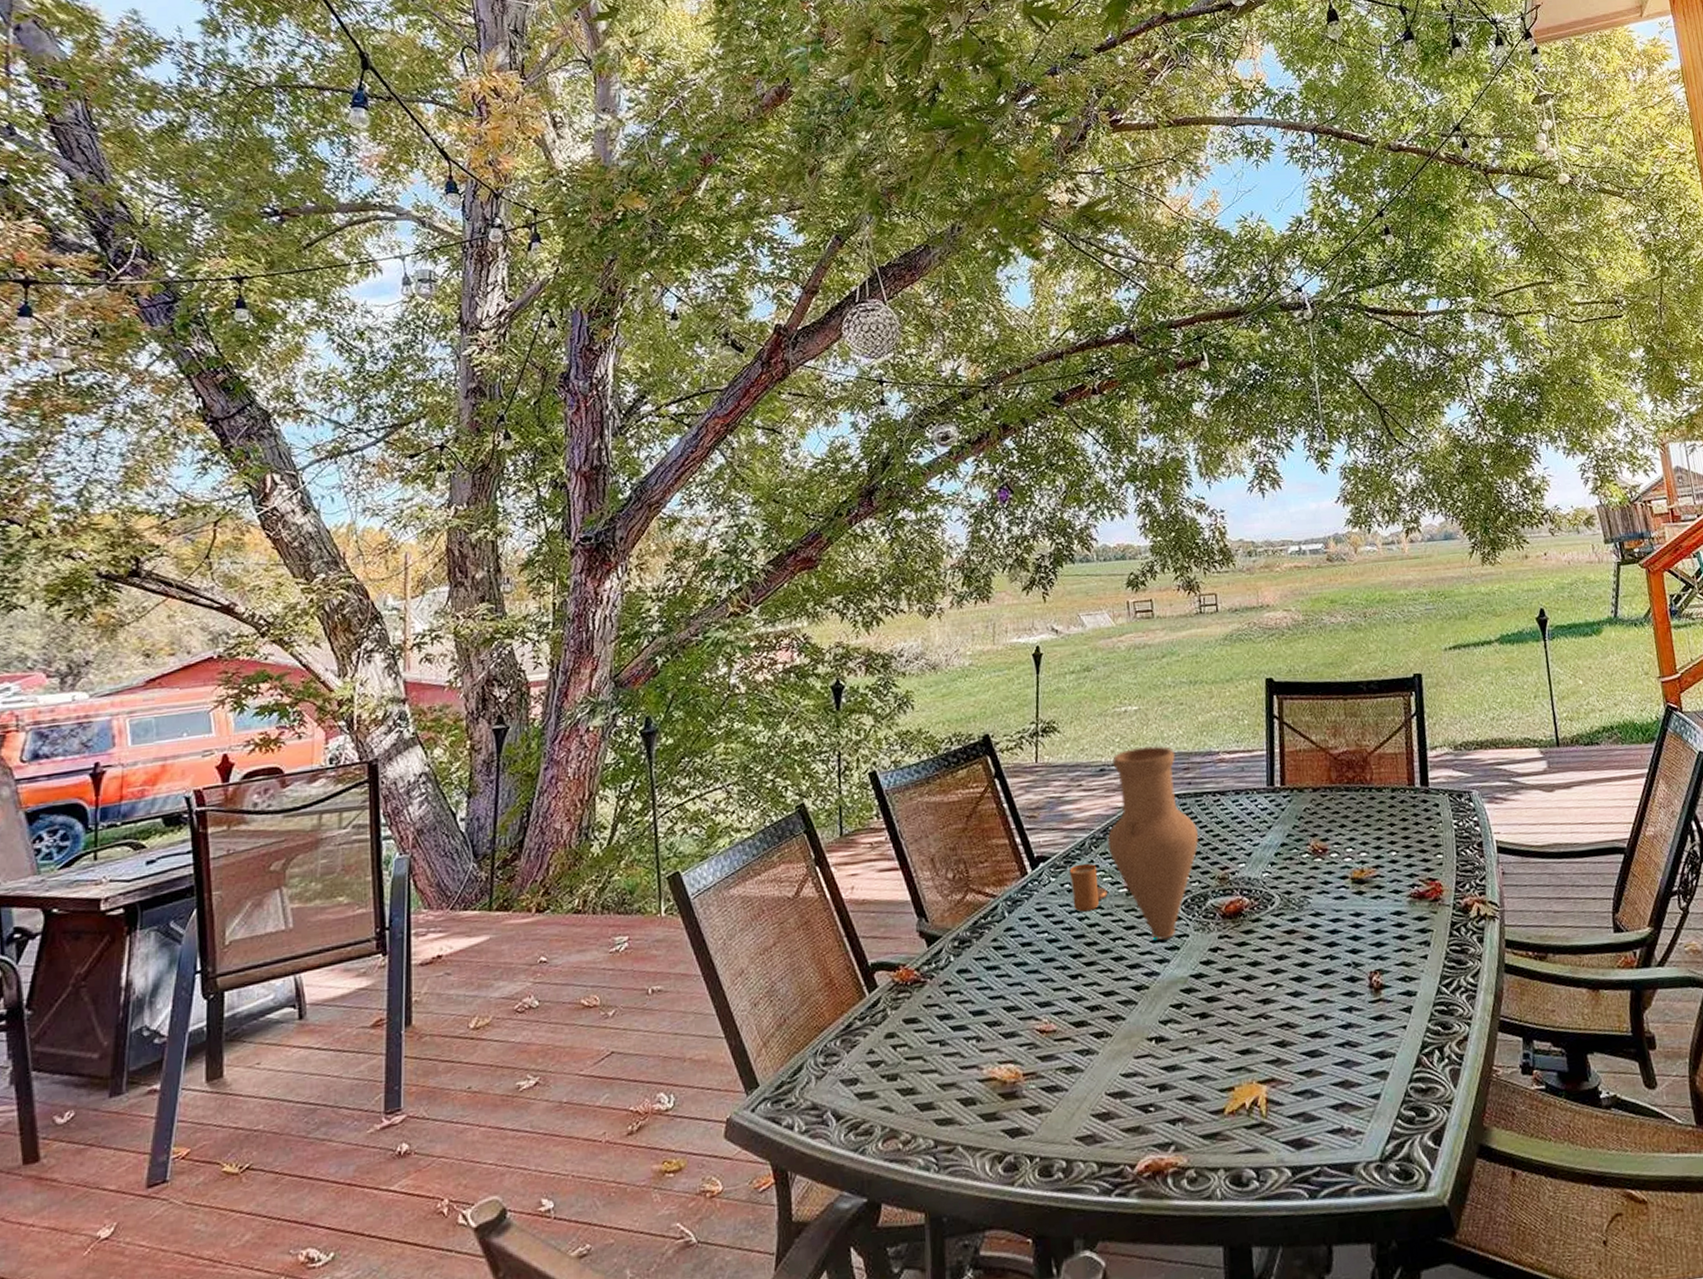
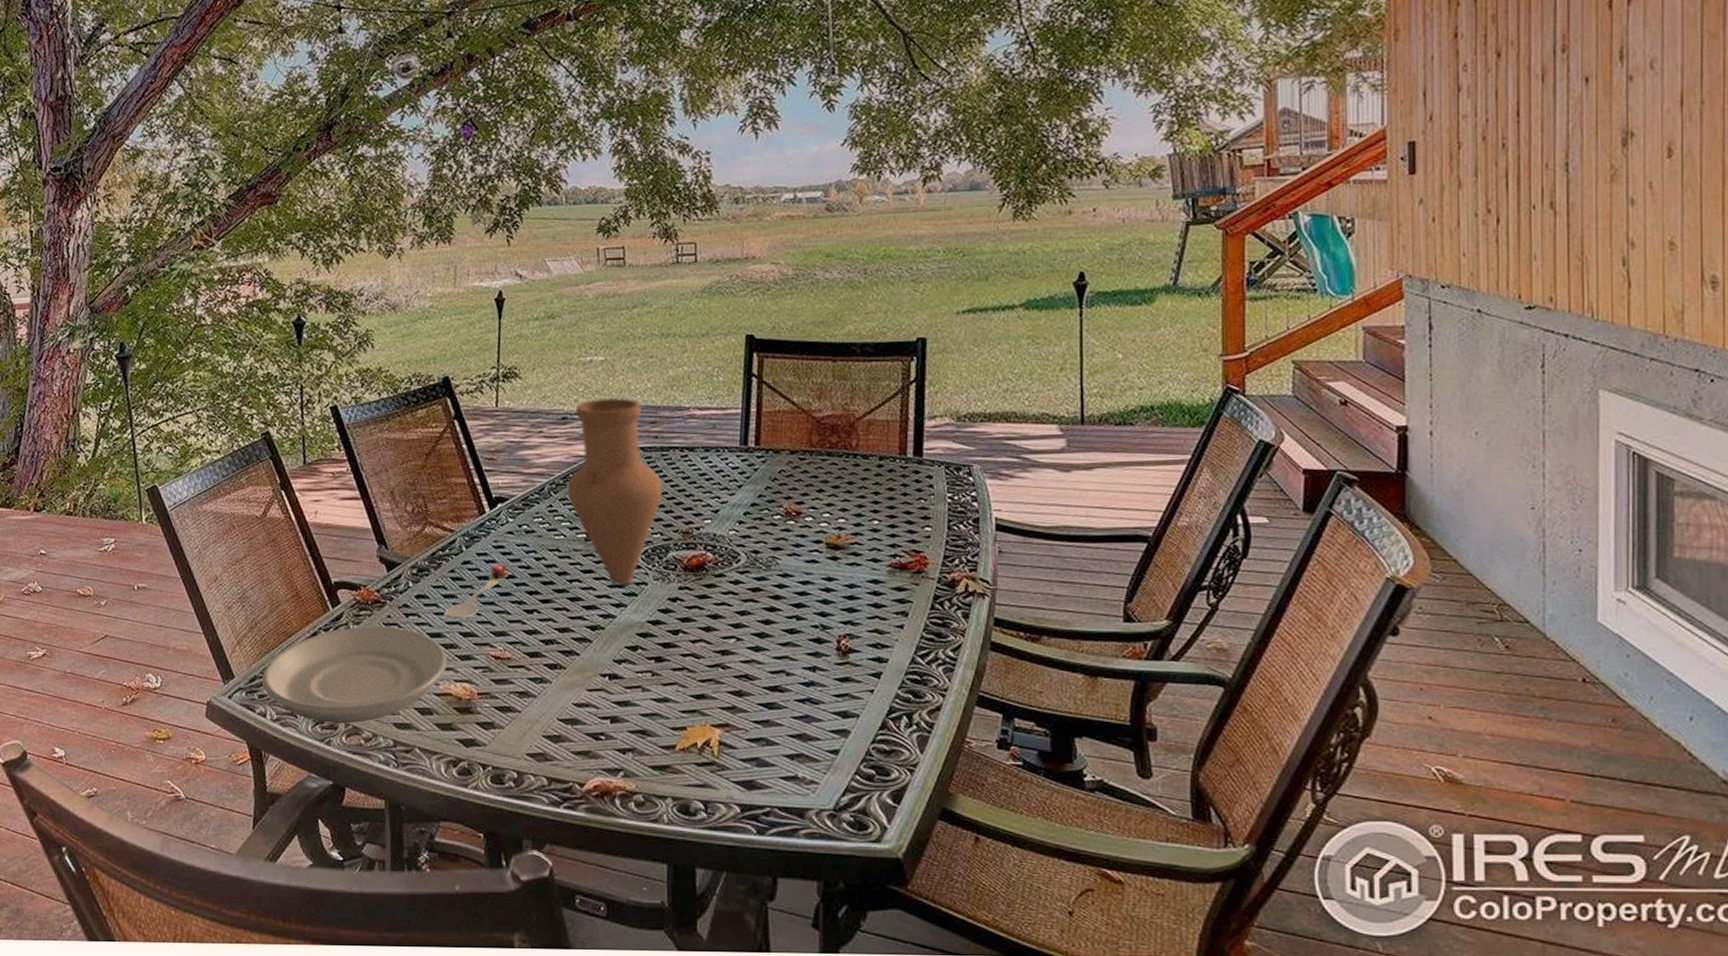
plate: none [789,1008,990,1129] -> present [261,626,447,723]
spoon: none [986,927,1052,993] -> present [443,564,509,619]
candle: present [1069,863,1108,912] -> none [527,507,566,553]

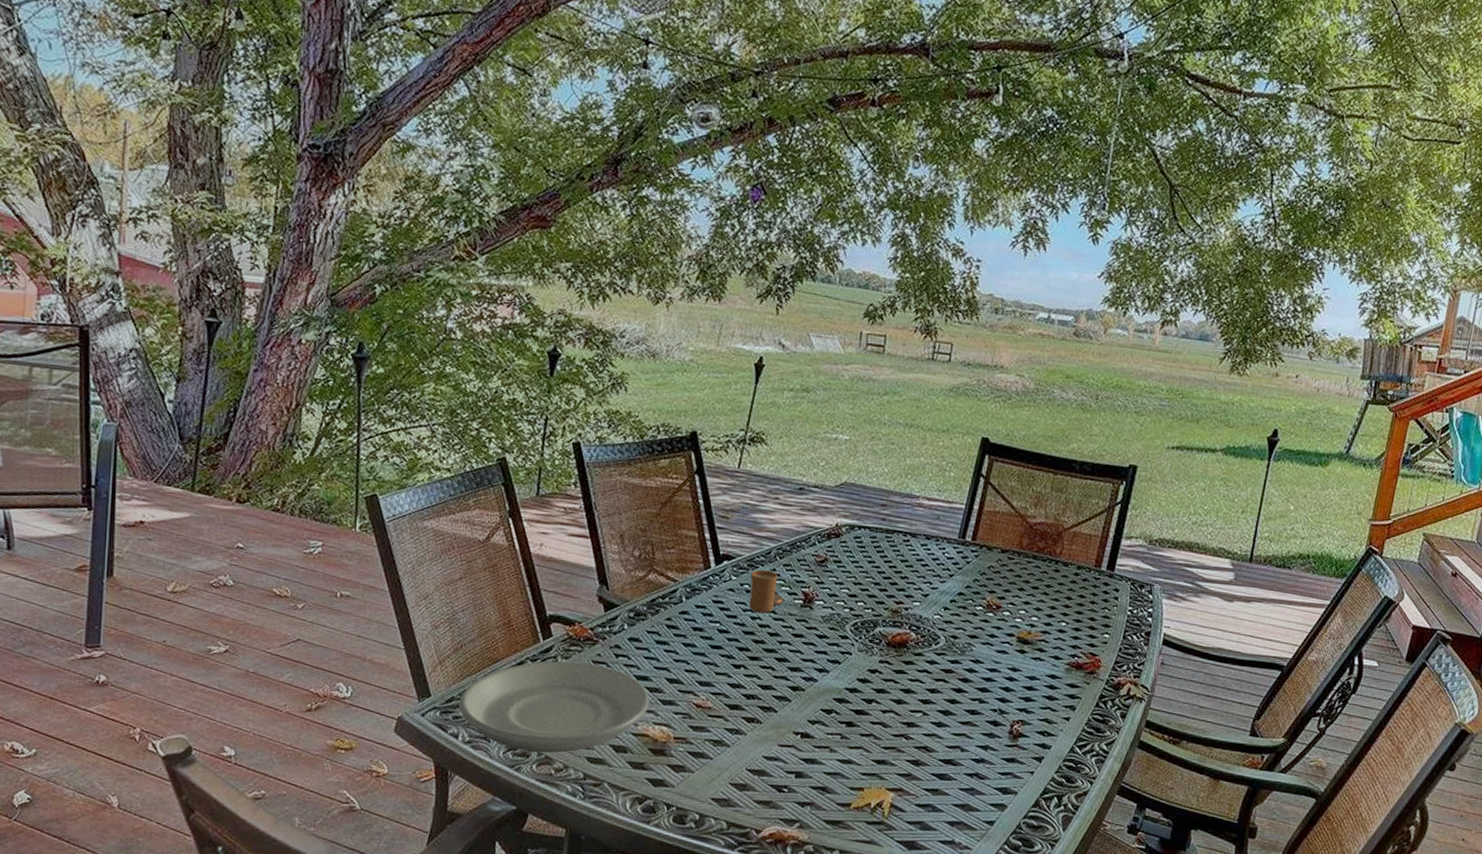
spoon: present [443,564,509,619] -> none [653,618,724,666]
candle: none [527,507,566,553] -> present [749,569,784,613]
vase: present [567,398,662,585] -> none [792,475,882,653]

